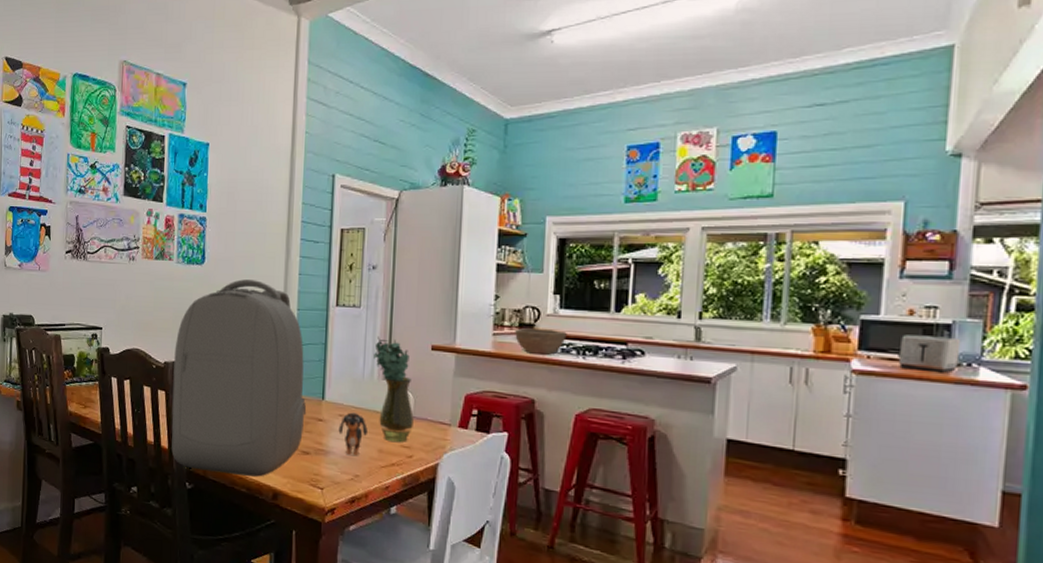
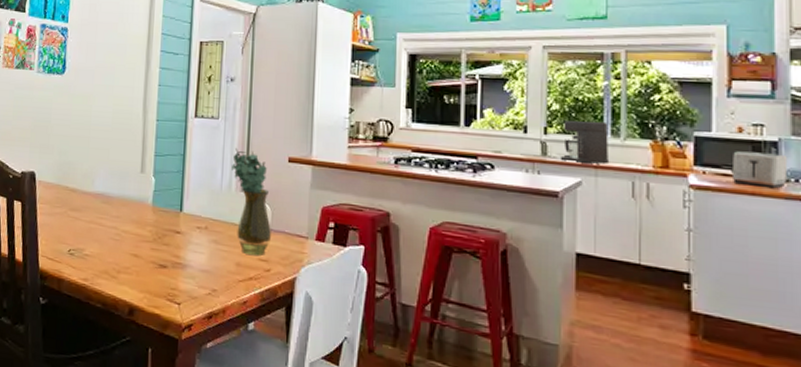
backpack: present [171,279,307,477] -> none [26,89,165,292]
toy: present [338,412,368,455] -> none [196,224,225,269]
bowl: present [515,327,567,356] -> none [369,140,419,169]
coffee maker: none [714,305,768,350] -> present [560,121,610,164]

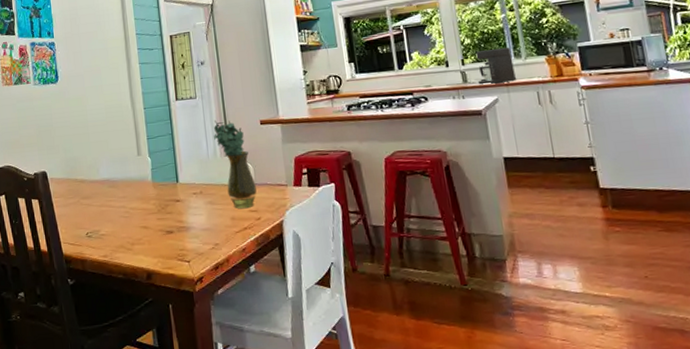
toaster: present [731,150,788,189] -> none [609,49,653,80]

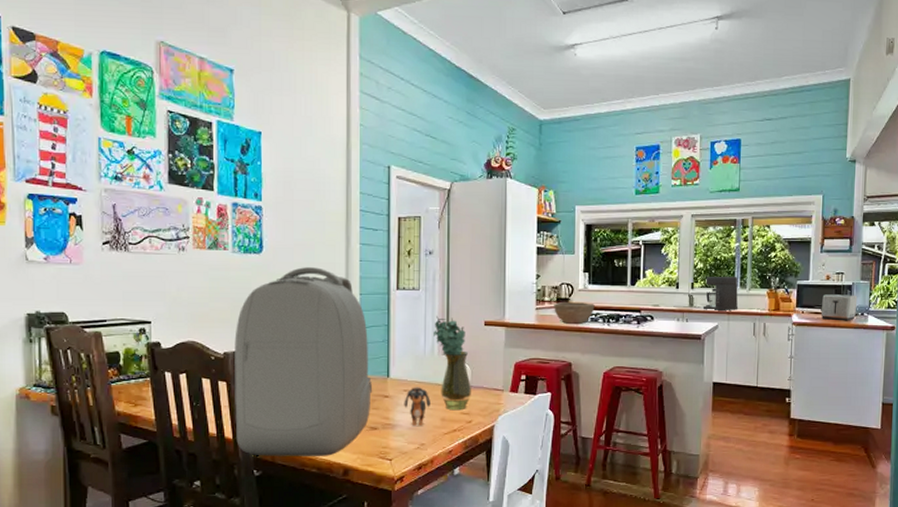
backpack: none [42,89,165,266] -> present [234,267,373,456]
toy: none [194,189,220,227] -> present [404,387,430,426]
bowl: none [324,91,366,115] -> present [554,301,595,325]
toaster: none [609,49,653,80] -> present [820,293,858,321]

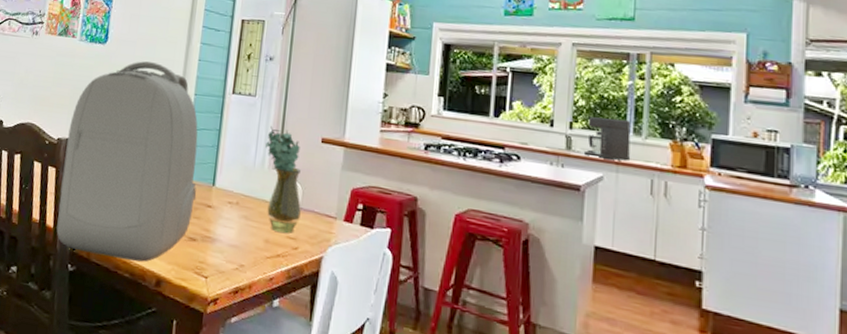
toy: present [404,387,430,426] -> none [226,200,255,245]
bowl: present [554,301,595,325] -> none [401,126,449,155]
toaster: present [820,293,858,321] -> none [745,155,799,194]

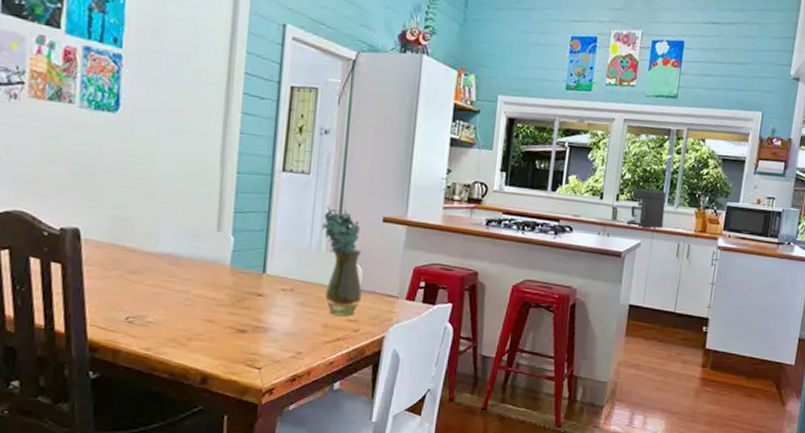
backpack: present [56,61,198,262] -> none [69,133,245,360]

